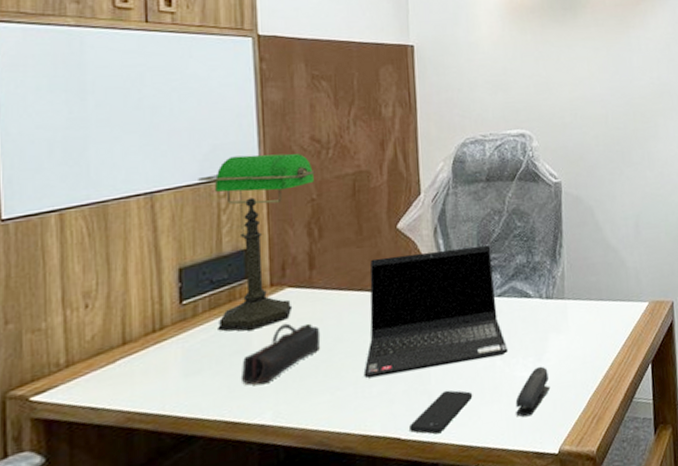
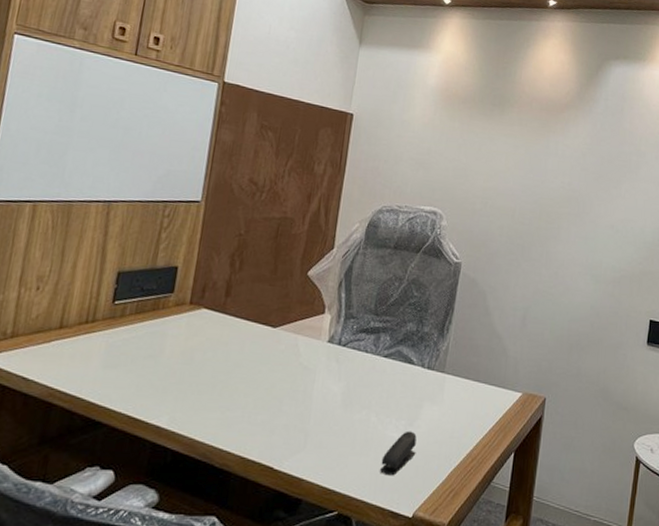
desk lamp: present [198,153,315,331] -> none [139,183,247,340]
pencil case: present [240,323,321,386] -> none [148,340,224,391]
laptop computer: present [363,246,509,379] -> none [252,298,386,412]
smartphone: present [410,390,473,434] -> none [283,433,345,472]

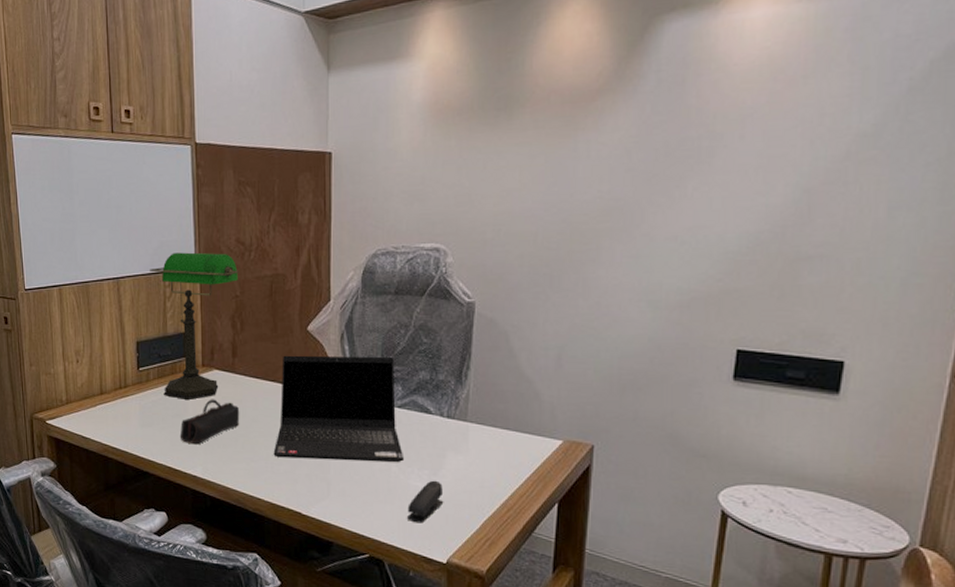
desk lamp: none [139,183,247,340] -> present [150,252,239,400]
pencil case: none [148,340,224,391] -> present [179,399,240,445]
laptop computer: none [252,298,386,412] -> present [273,355,405,462]

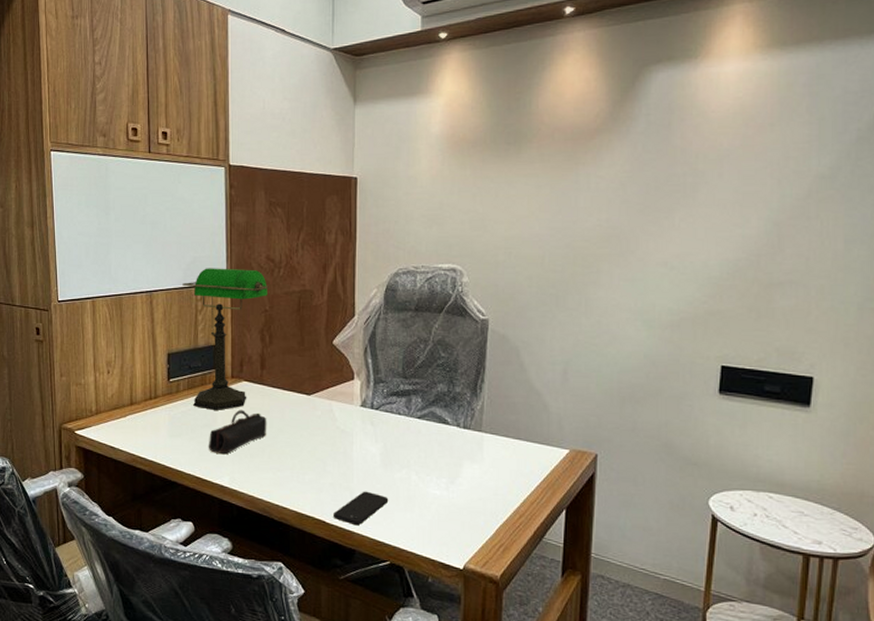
laptop computer: present [273,355,405,462] -> none [299,367,424,471]
smartphone: none [310,482,368,518] -> present [334,491,389,526]
stapler: present [406,480,444,523] -> none [425,488,461,530]

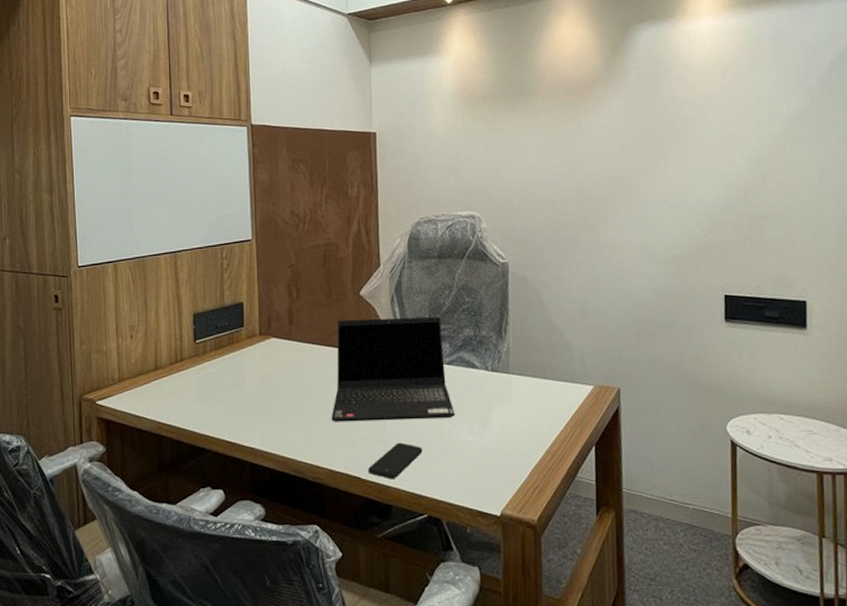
desk lamp: present [182,268,269,410] -> none [207,225,294,370]
pencil case: present [208,409,267,455] -> none [237,367,298,416]
laptop computer: none [299,367,424,471] -> present [331,317,456,422]

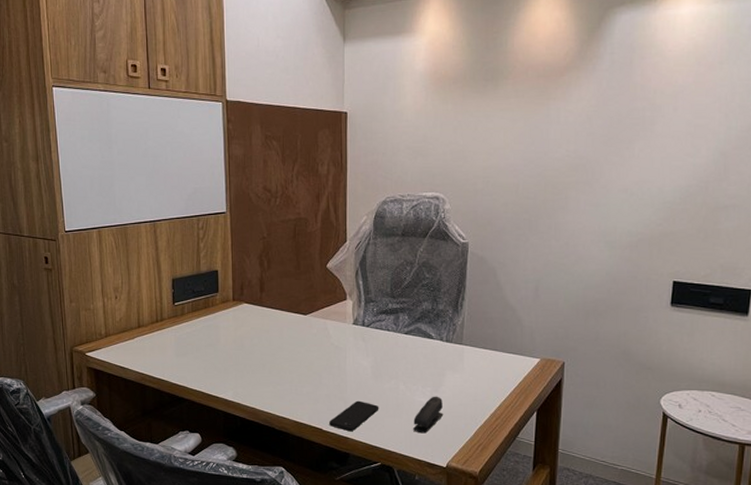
laptop computer: present [331,317,456,422] -> none [297,290,411,382]
stapler: none [460,433,494,478] -> present [412,396,444,434]

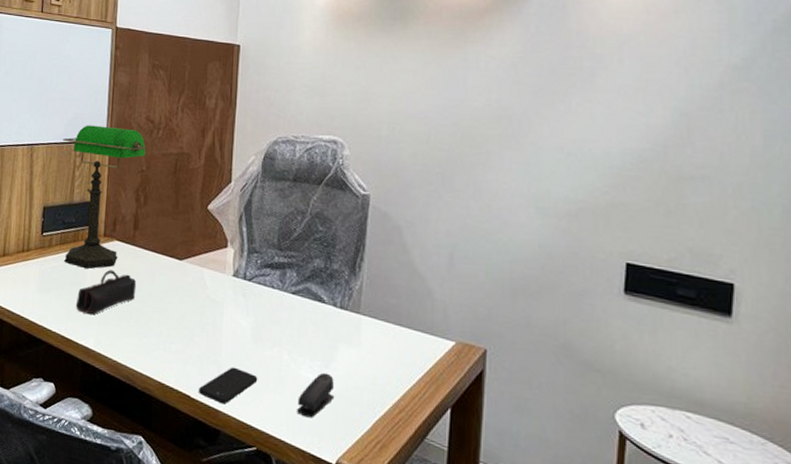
desk lamp: none [184,198,266,331] -> present [63,125,147,269]
pencil case: none [212,330,267,371] -> present [75,269,137,315]

